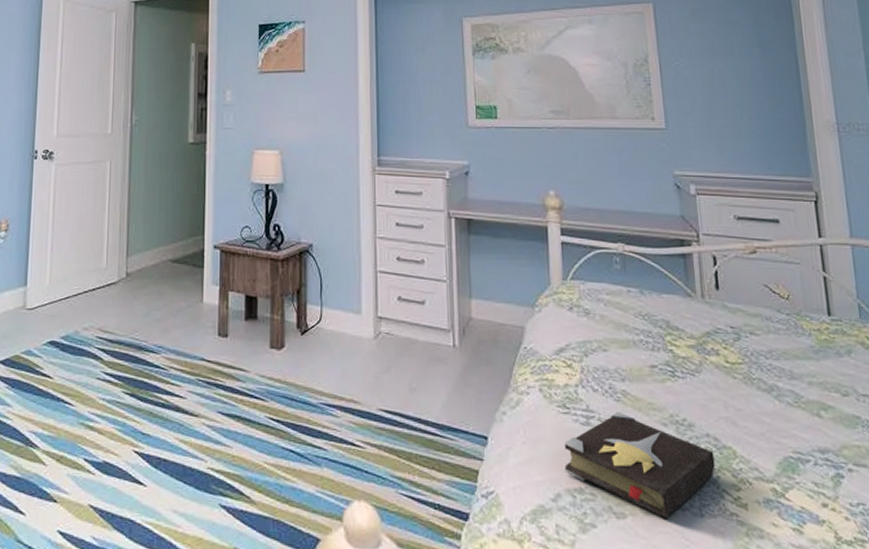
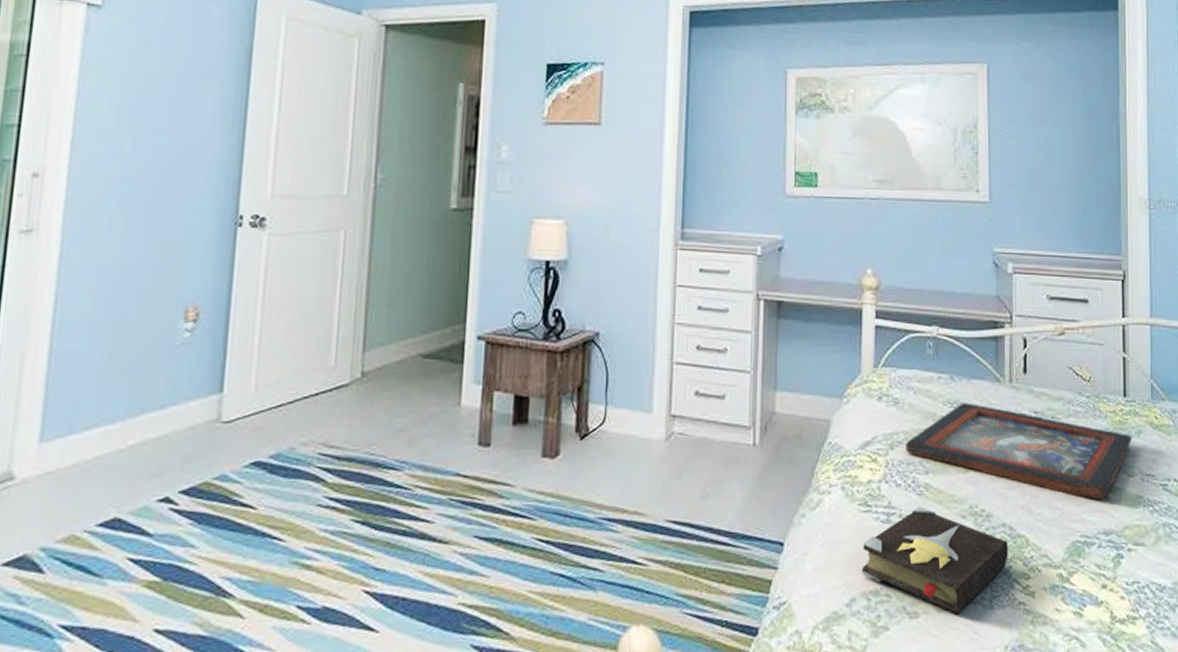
decorative tray: none [598,315,842,418] -> present [904,402,1132,501]

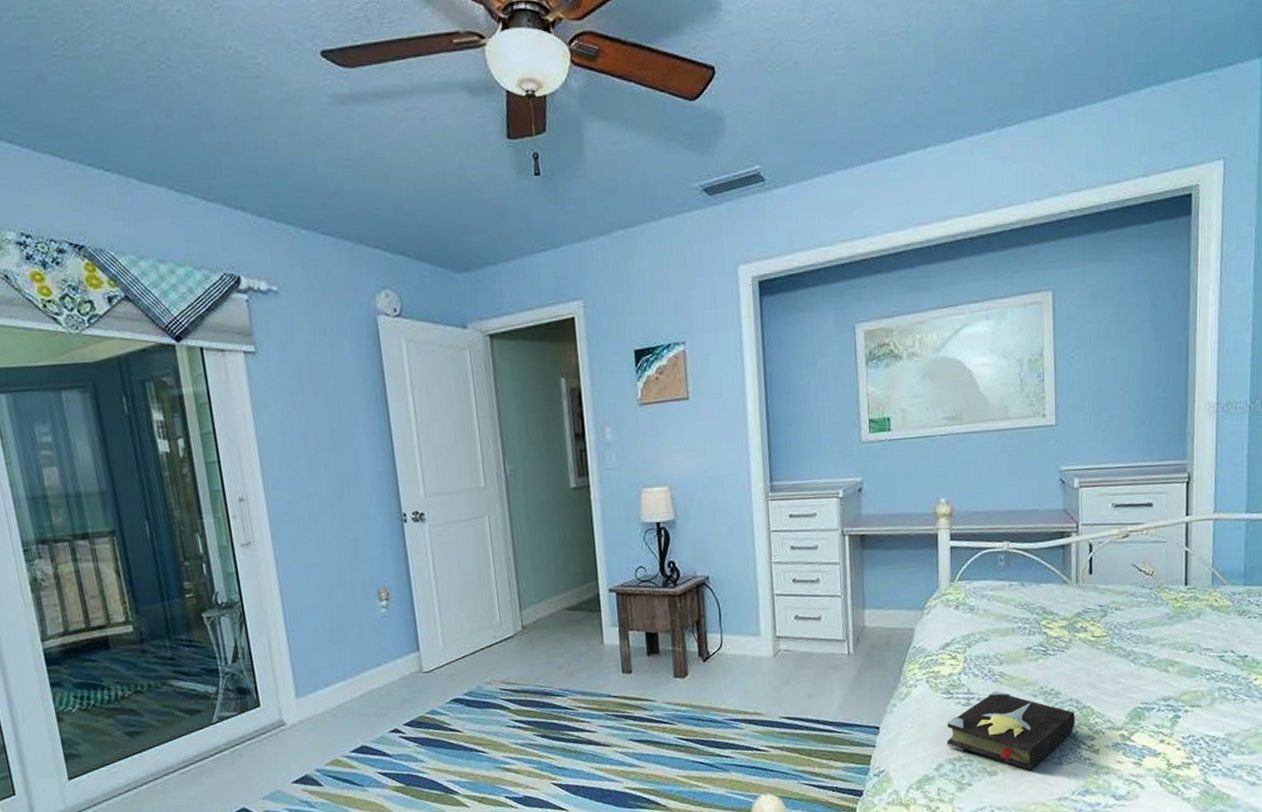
decorative tray: present [904,402,1132,501] -> none [980,603,1192,674]

